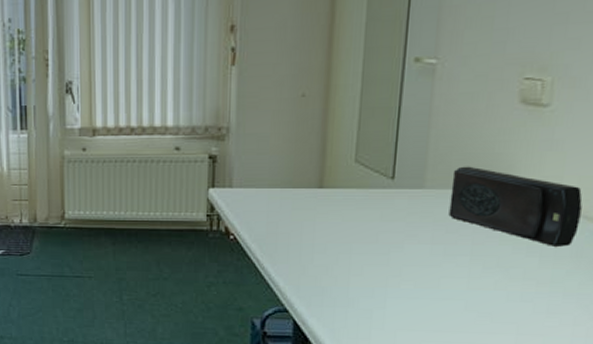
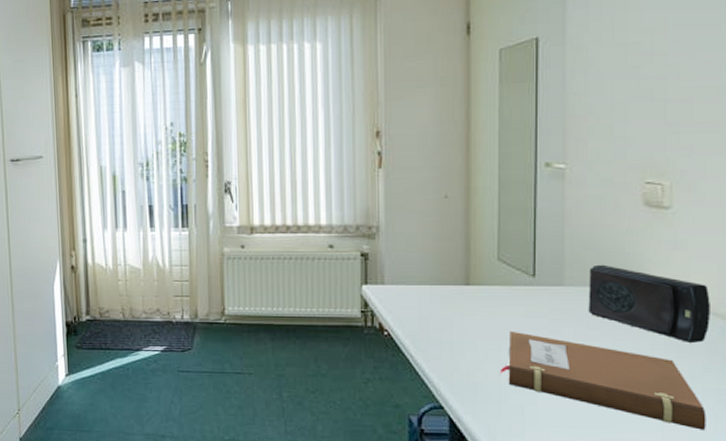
notebook: none [350,234,565,334] -> present [501,330,706,430]

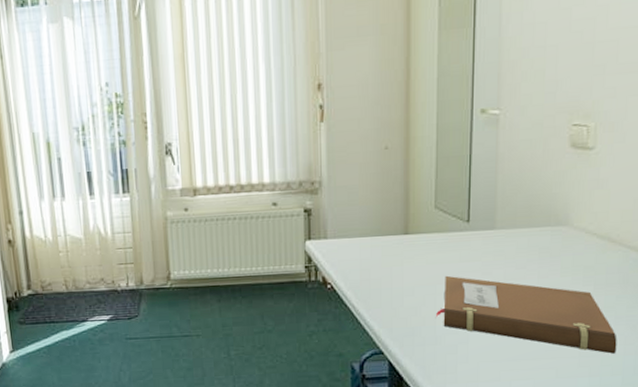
speaker: present [588,264,710,343] -> none [517,206,626,275]

